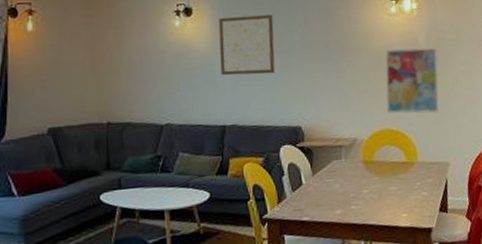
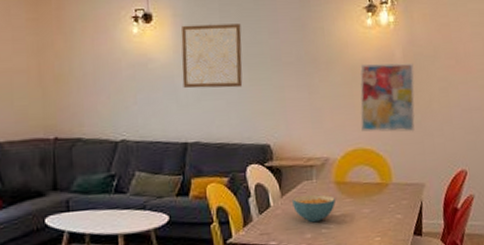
cereal bowl: none [323,173,365,200] -> present [292,194,337,223]

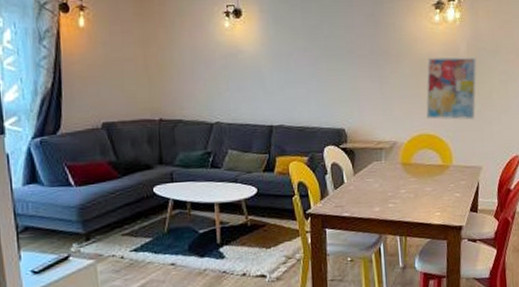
wall art: present [181,23,243,89] -> none [267,19,322,78]
cereal bowl: present [292,194,337,223] -> none [363,173,402,198]

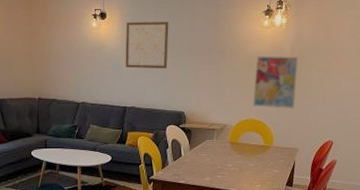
wall art: none [267,19,322,78] -> present [125,22,169,69]

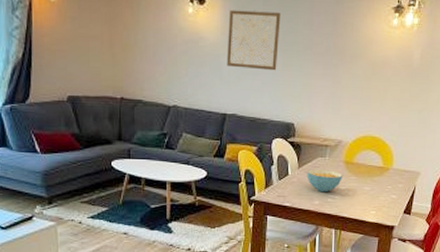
cereal bowl: none [198,150,230,170] -> present [307,169,343,193]
wall art: present [253,55,298,109] -> none [373,61,429,127]

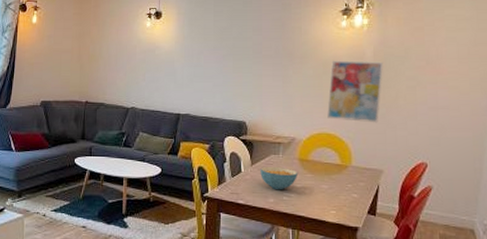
wall art: present [226,9,281,71] -> none [180,22,230,73]
wall art: none [373,61,429,127] -> present [327,60,383,123]

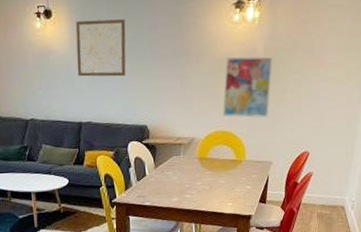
wall art: none [180,22,230,73] -> present [75,19,126,77]
cereal bowl: present [260,166,299,190] -> none [163,167,199,190]

